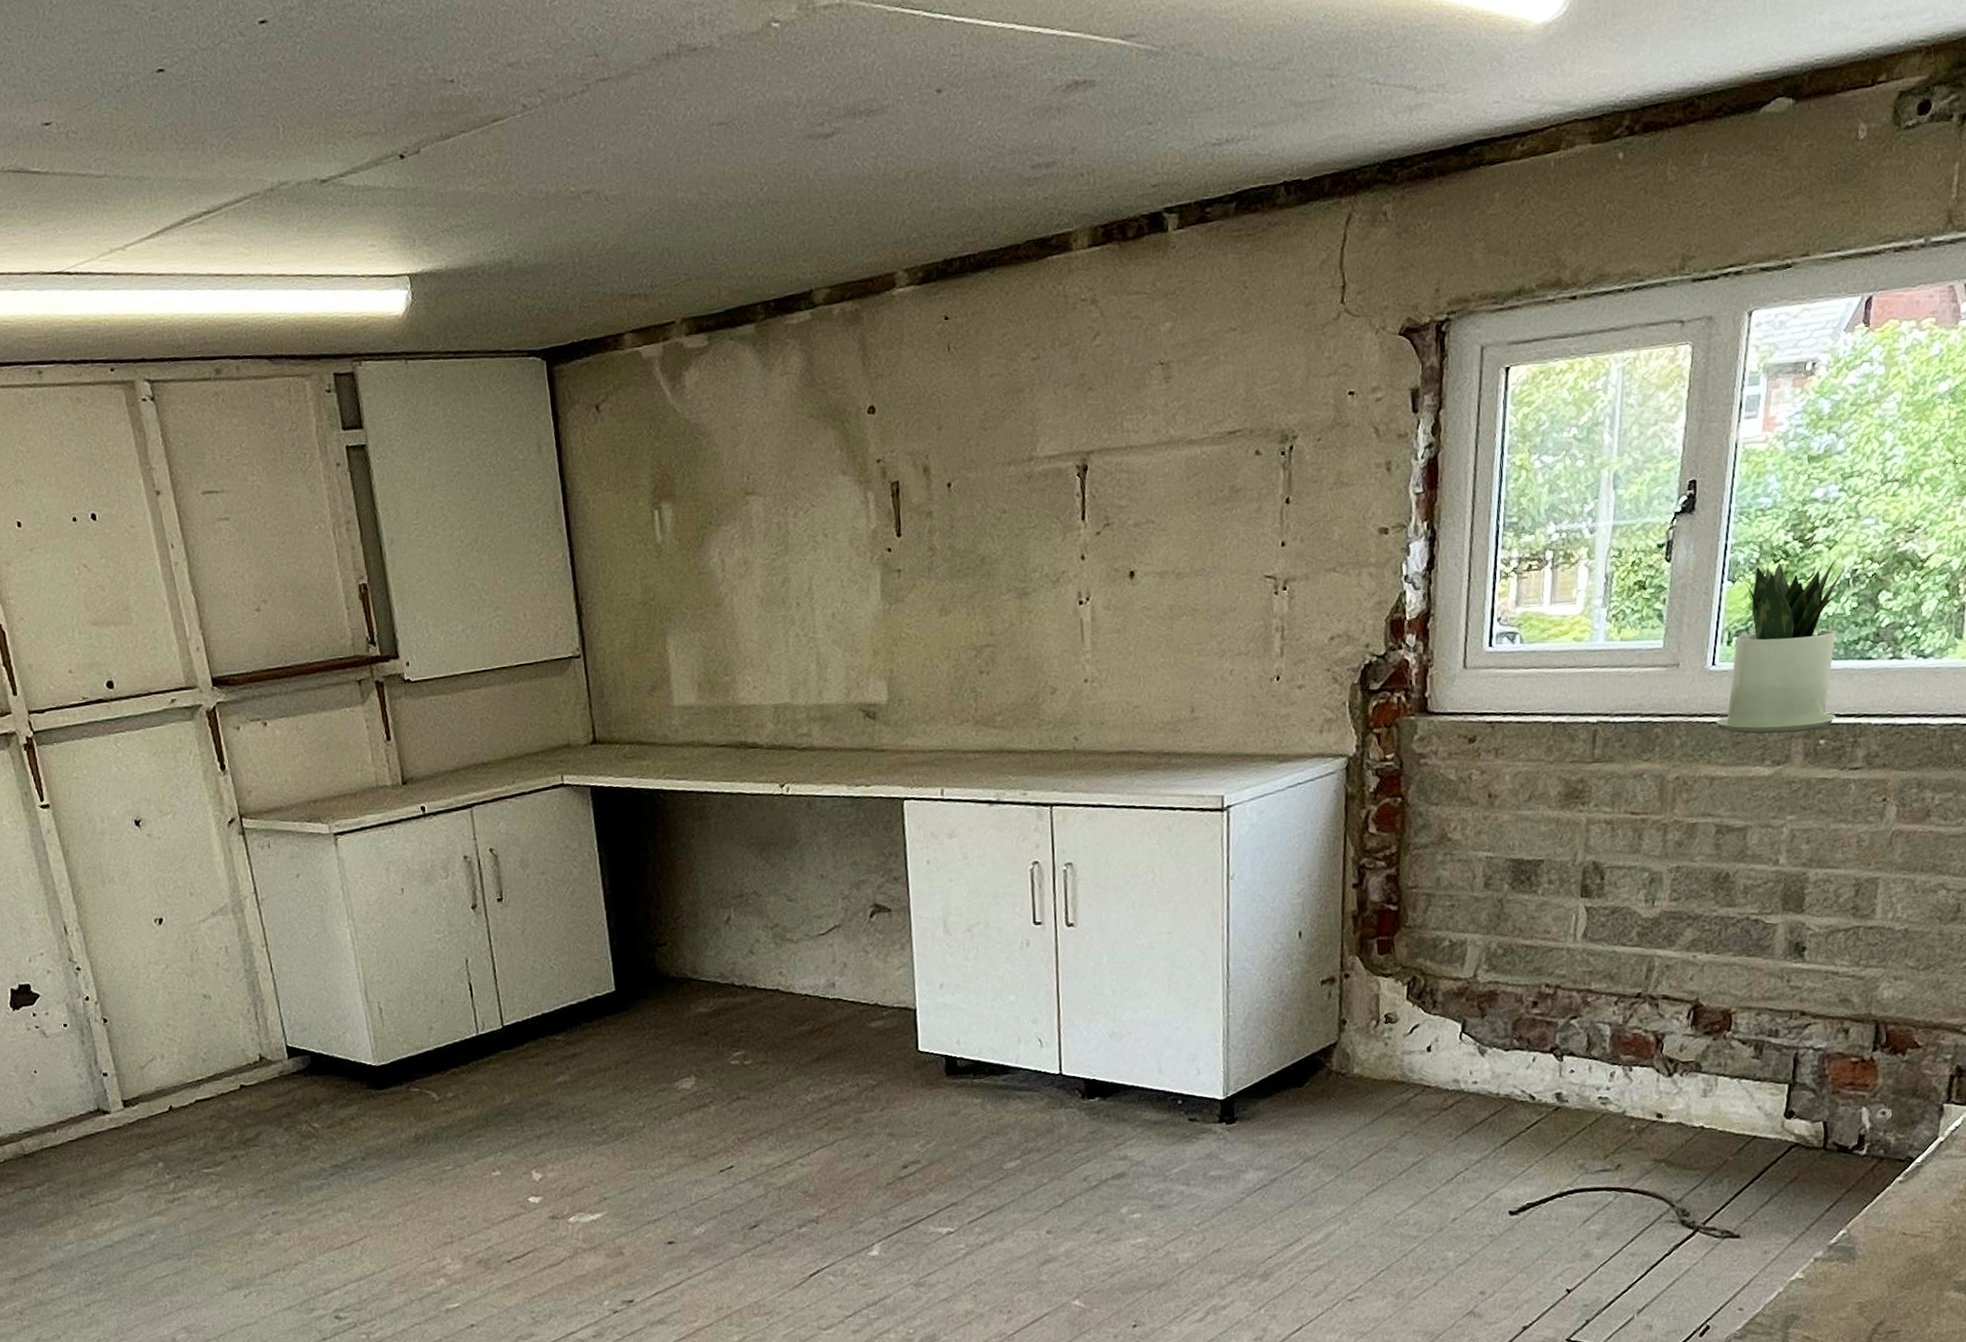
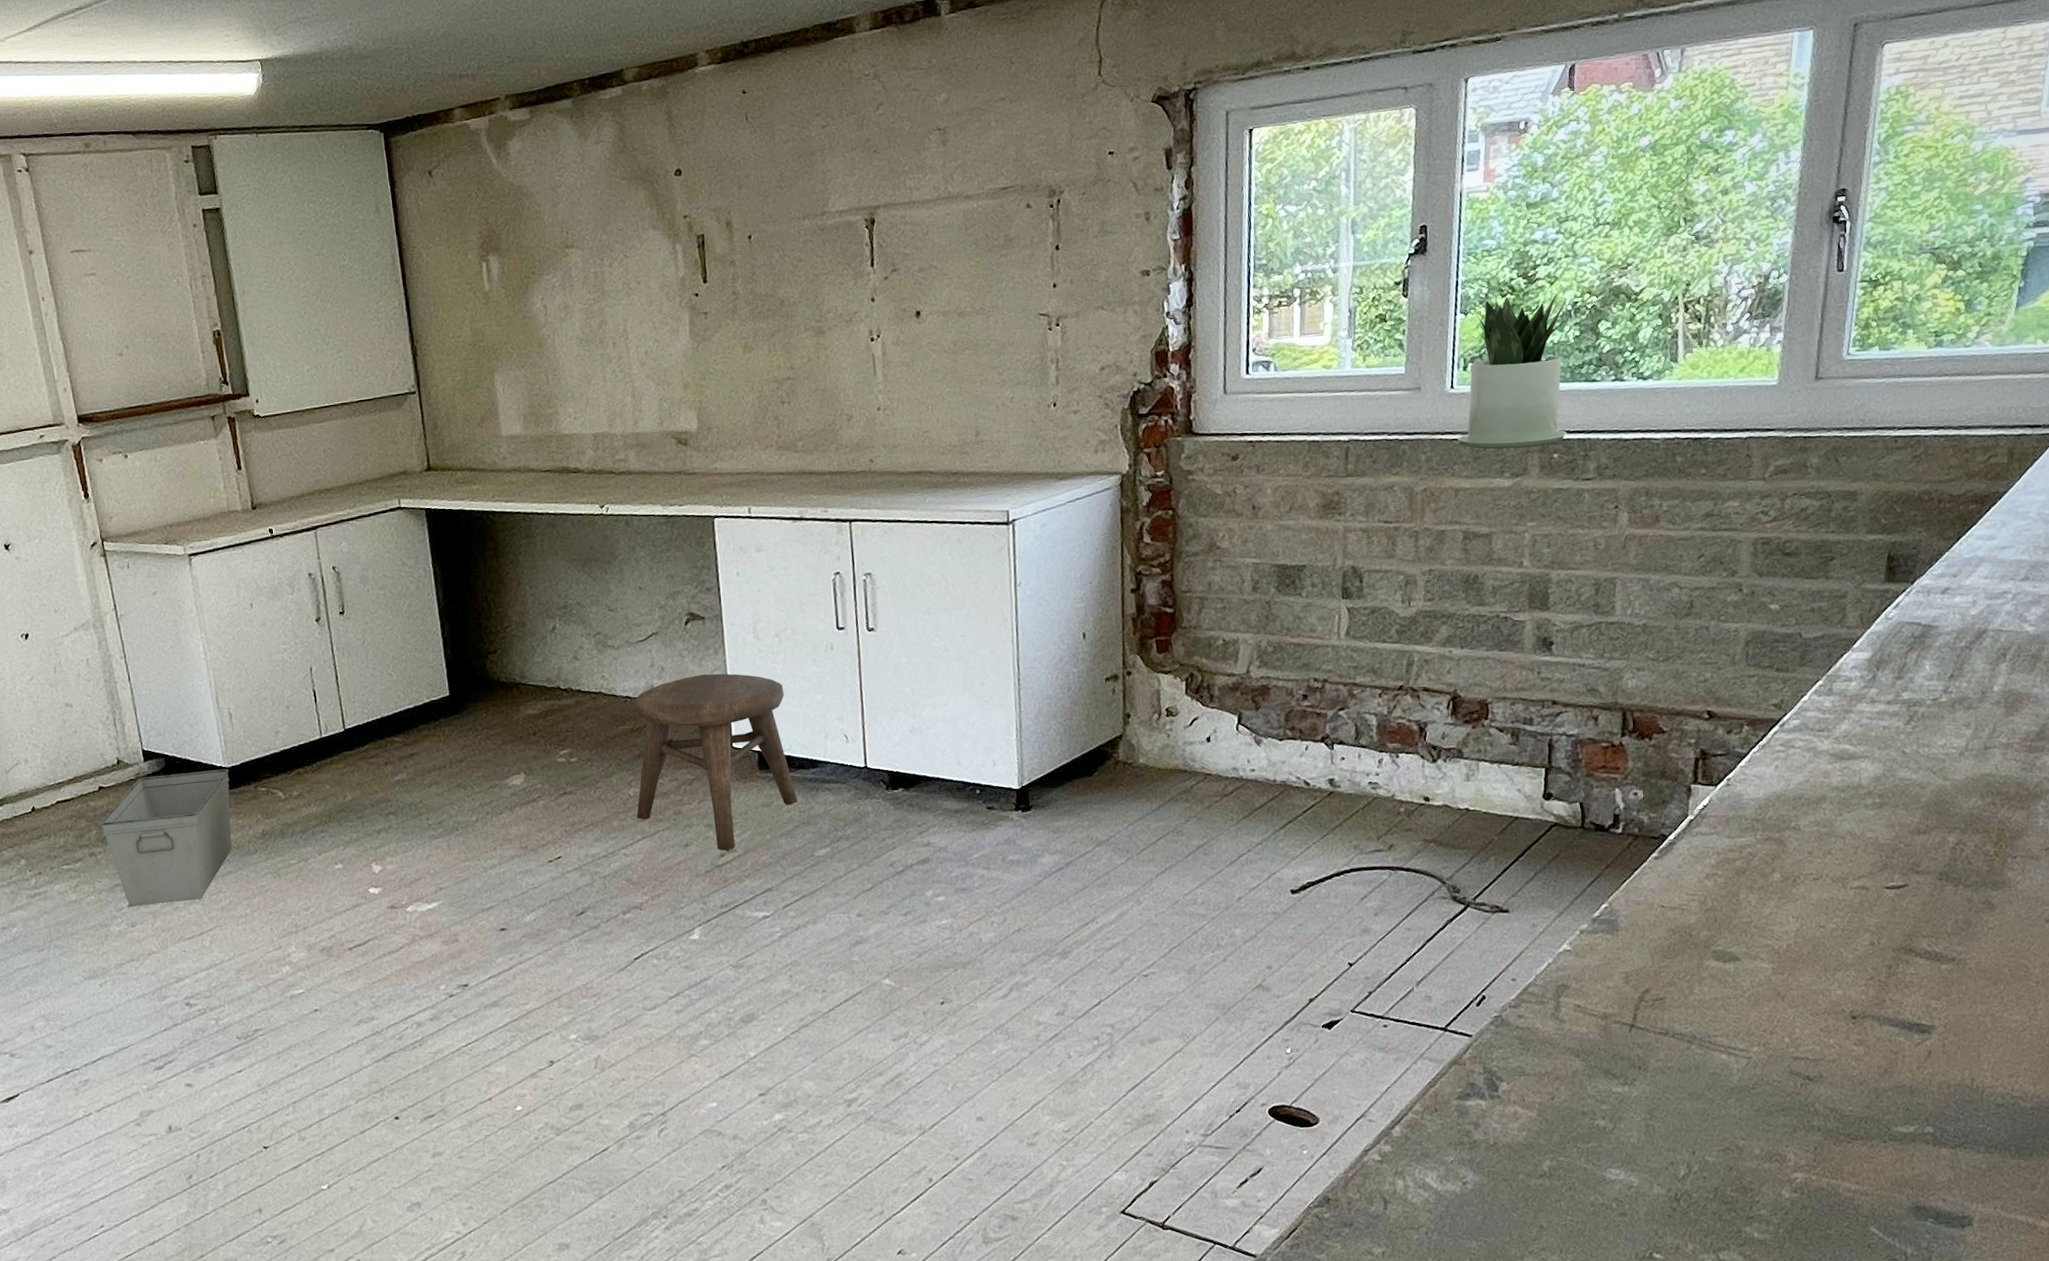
storage bin: none [242,1067,383,1213] -> present [100,769,232,906]
stool: none [814,970,987,1162] -> present [635,673,798,851]

